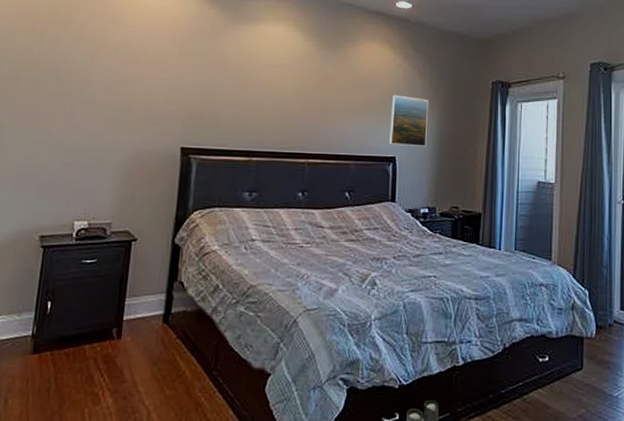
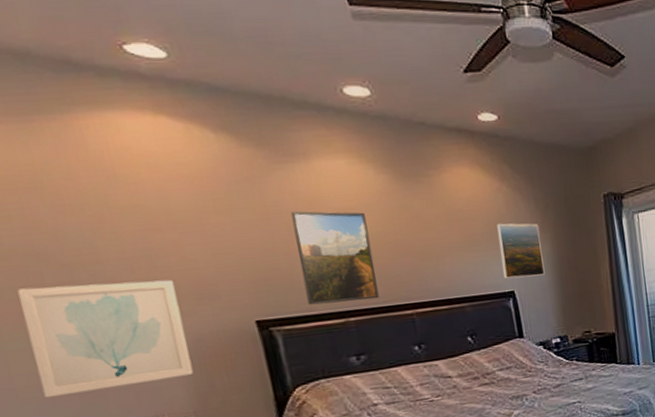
wall art: none [15,94,132,184] -> present [17,279,194,398]
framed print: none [224,62,287,145] -> present [290,211,379,305]

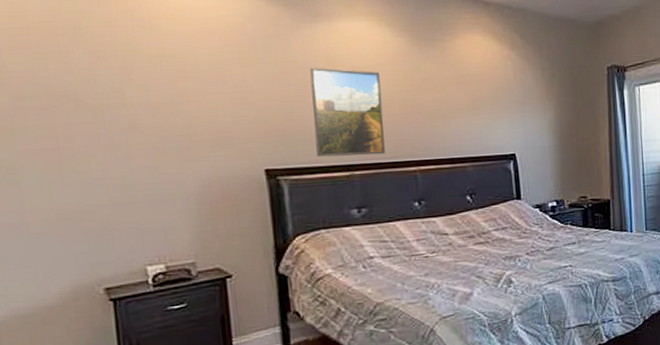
wall art: present [17,279,194,398] -> none [43,125,200,234]
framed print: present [497,223,545,279] -> none [504,89,546,142]

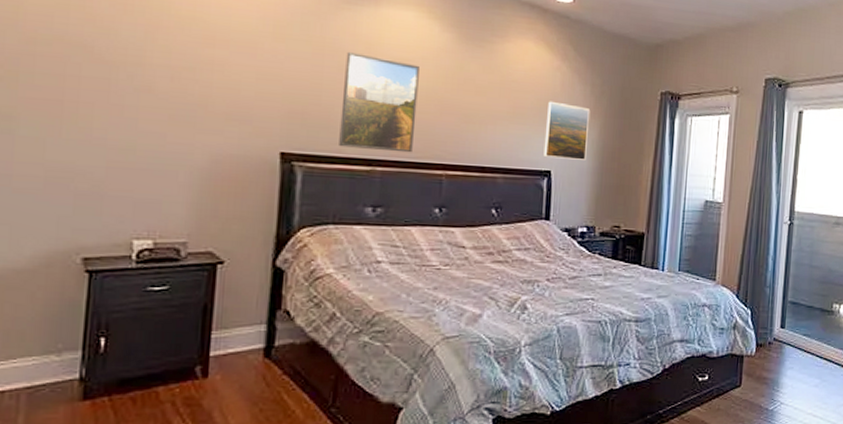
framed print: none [504,89,546,142] -> present [543,101,591,160]

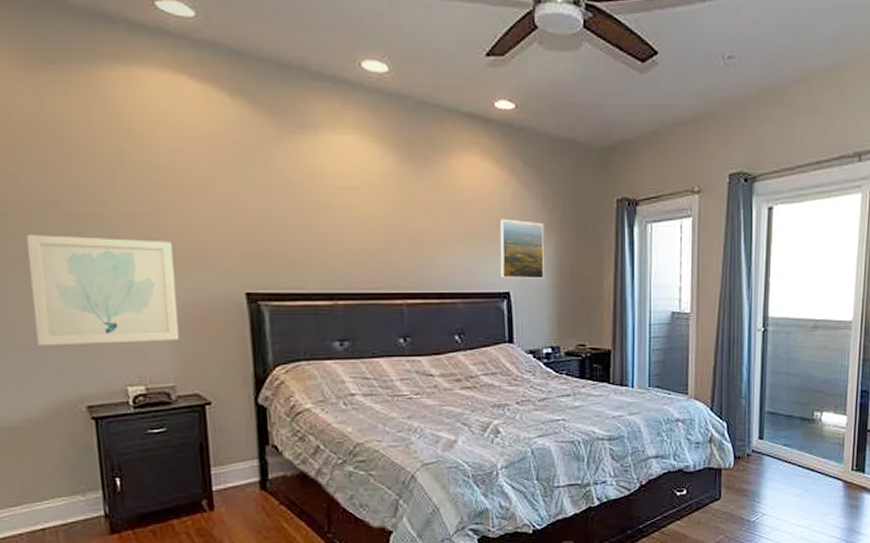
wall art: none [39,76,209,195] -> present [26,235,180,347]
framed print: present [339,51,420,153] -> none [294,184,371,284]

